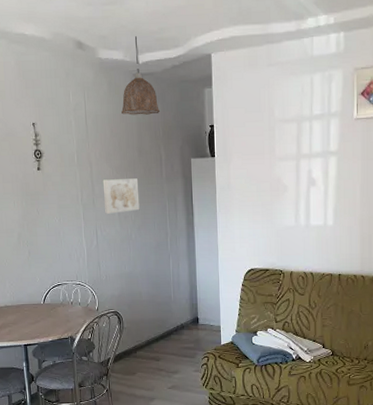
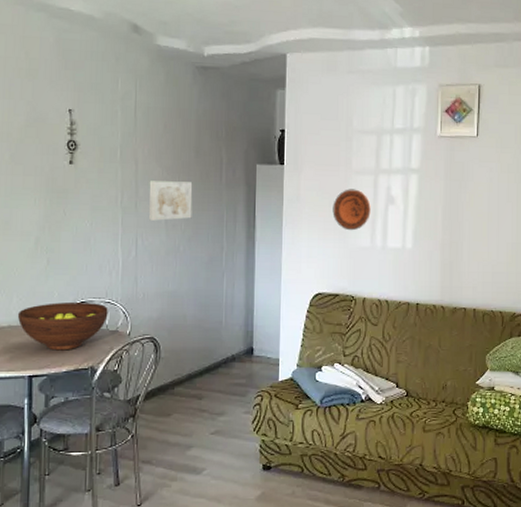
fruit bowl: none [11,285,80,324] -> present [18,303,108,351]
pendant lamp: present [122,36,160,115] -> none [179,26,224,112]
decorative plate: none [260,174,294,213] -> present [332,189,371,231]

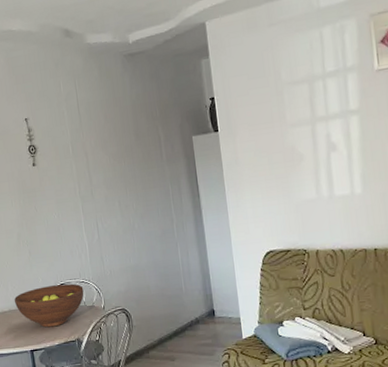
wall art: present [149,181,193,221] -> none [99,164,141,205]
decorative plate: present [332,189,371,231] -> none [272,142,313,186]

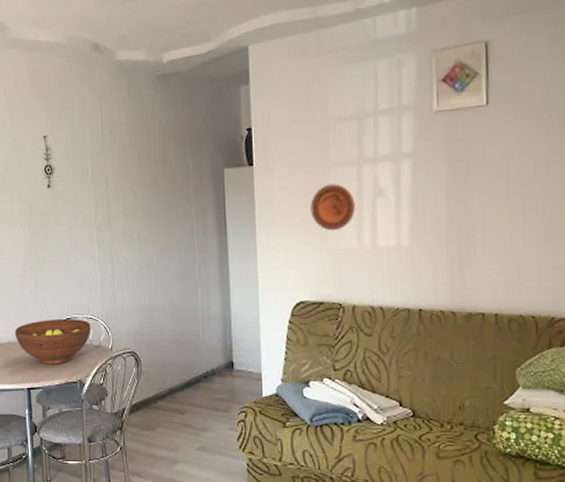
decorative plate: none [272,142,313,186] -> present [310,184,356,231]

